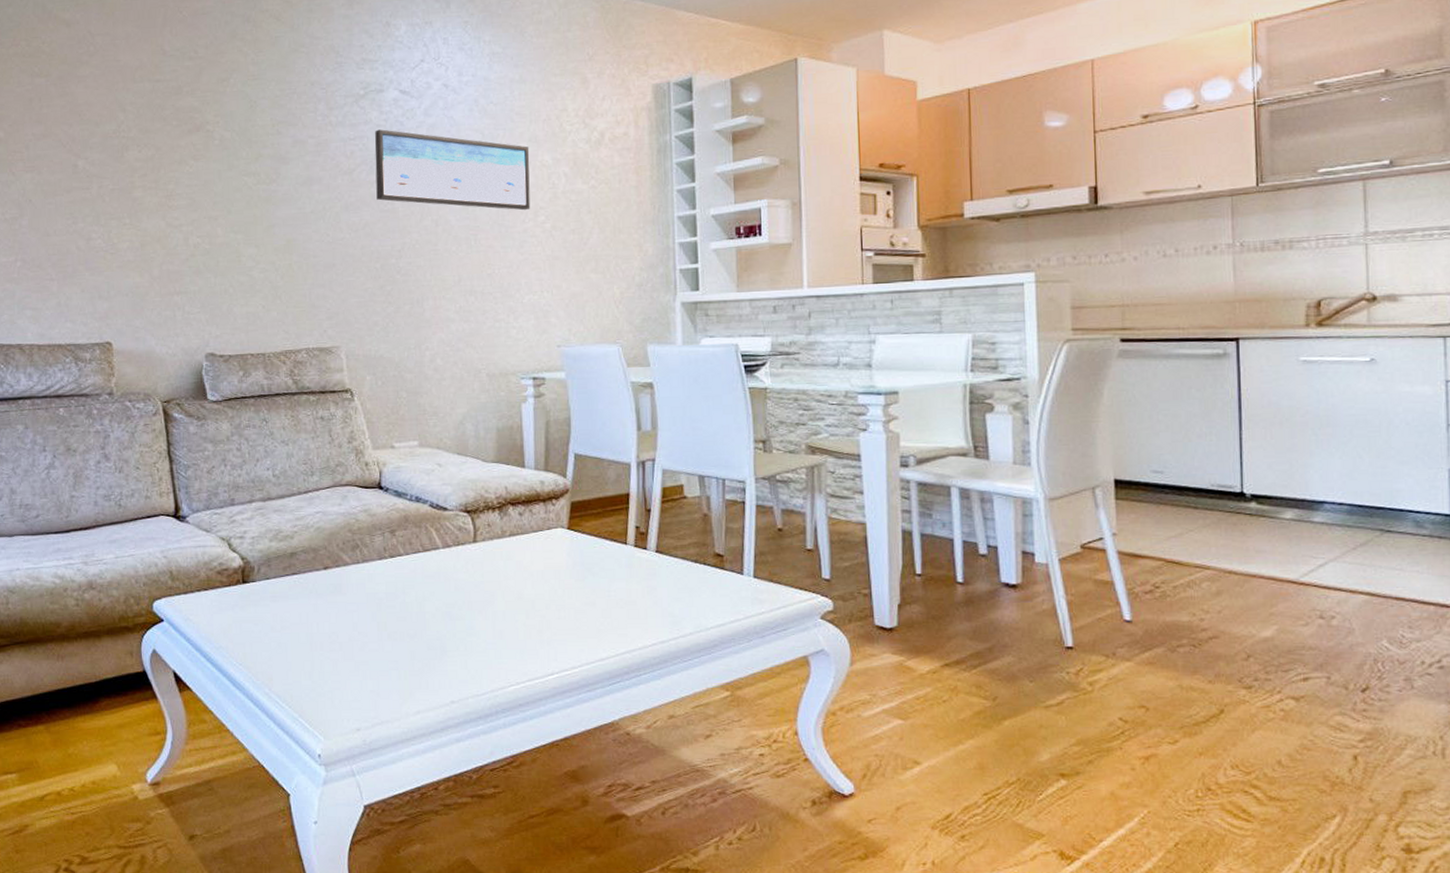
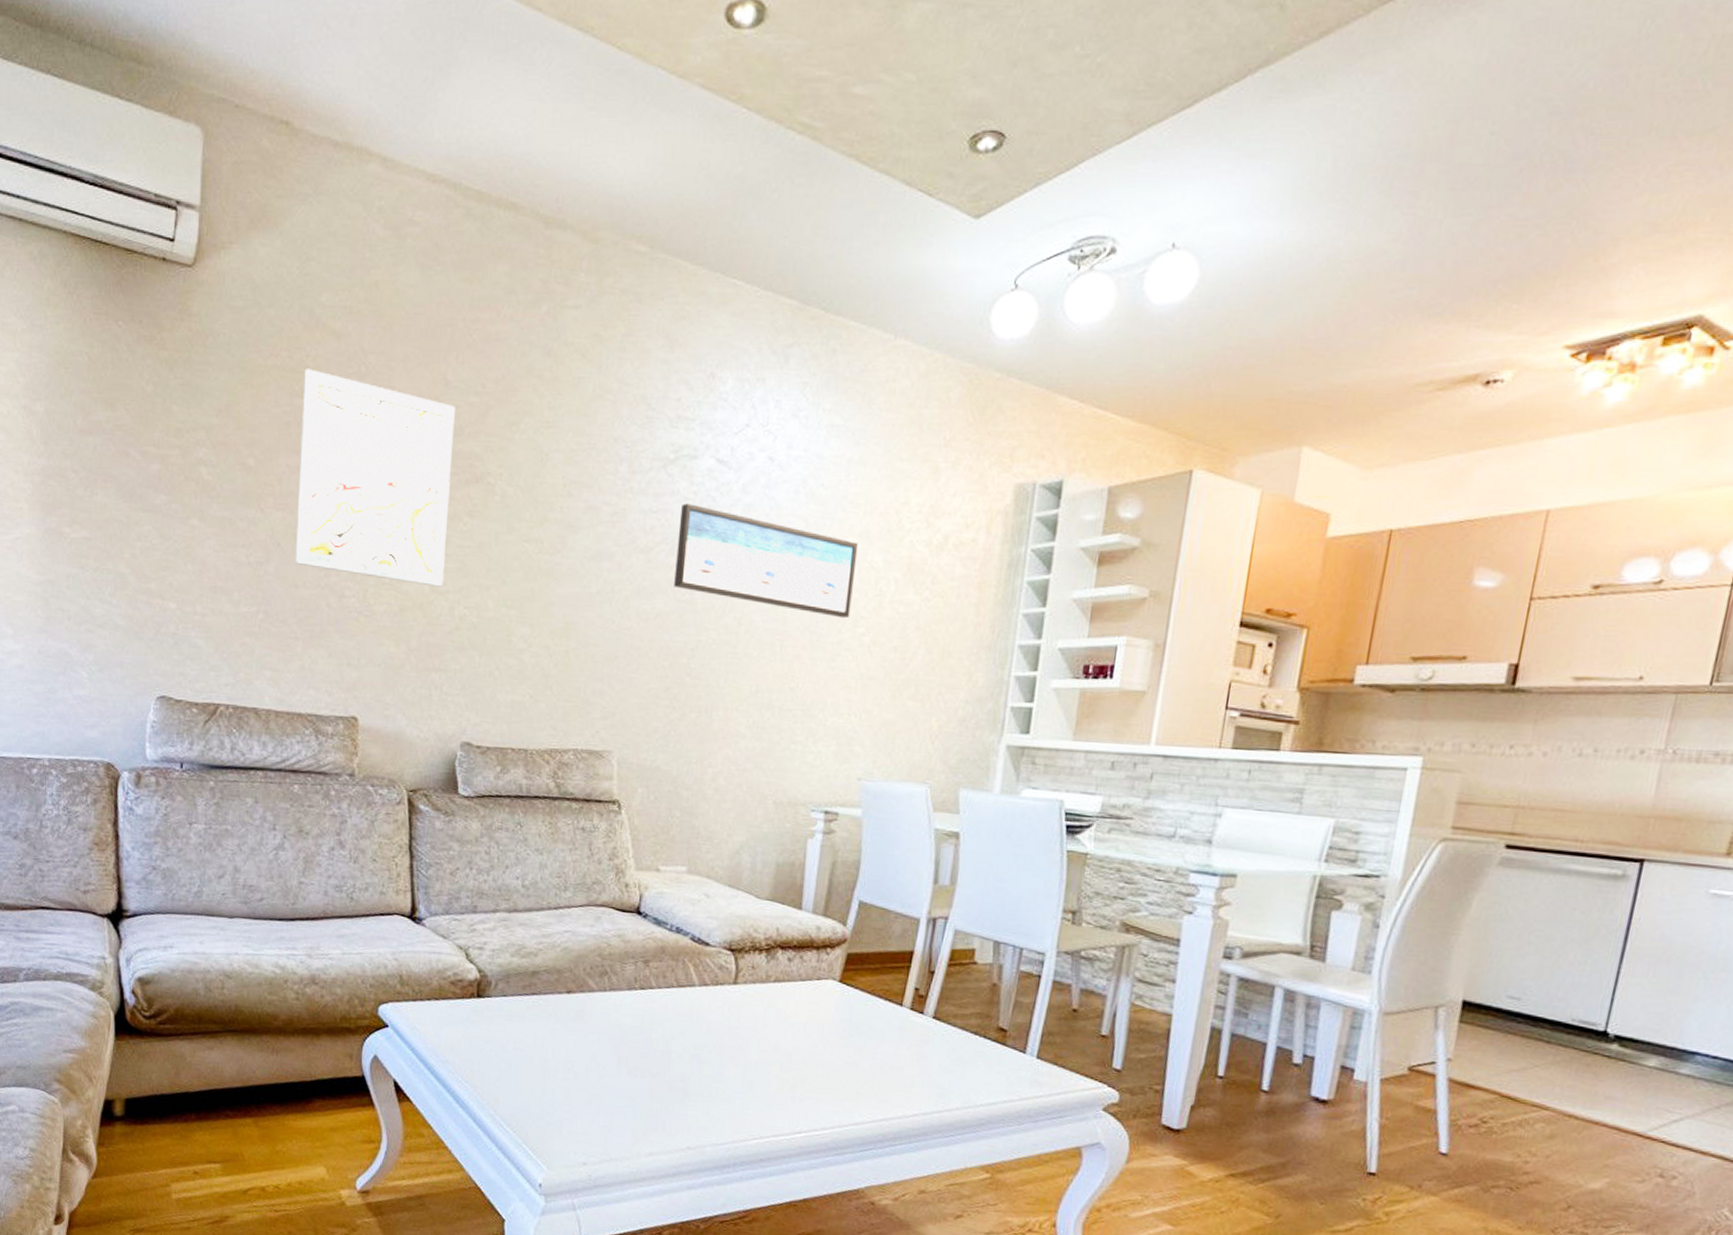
wall art: none [41,53,177,222] -> present [294,368,455,587]

